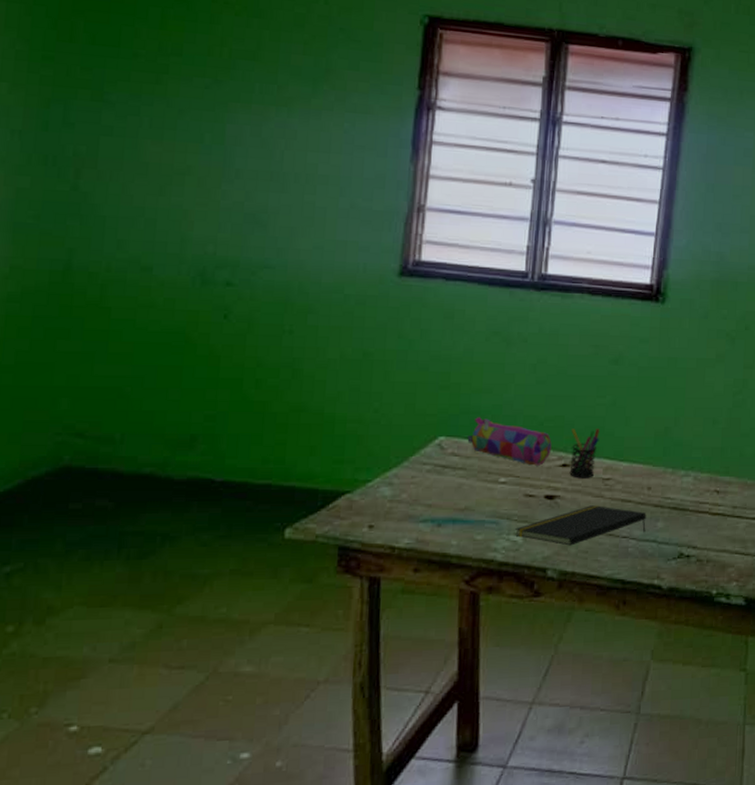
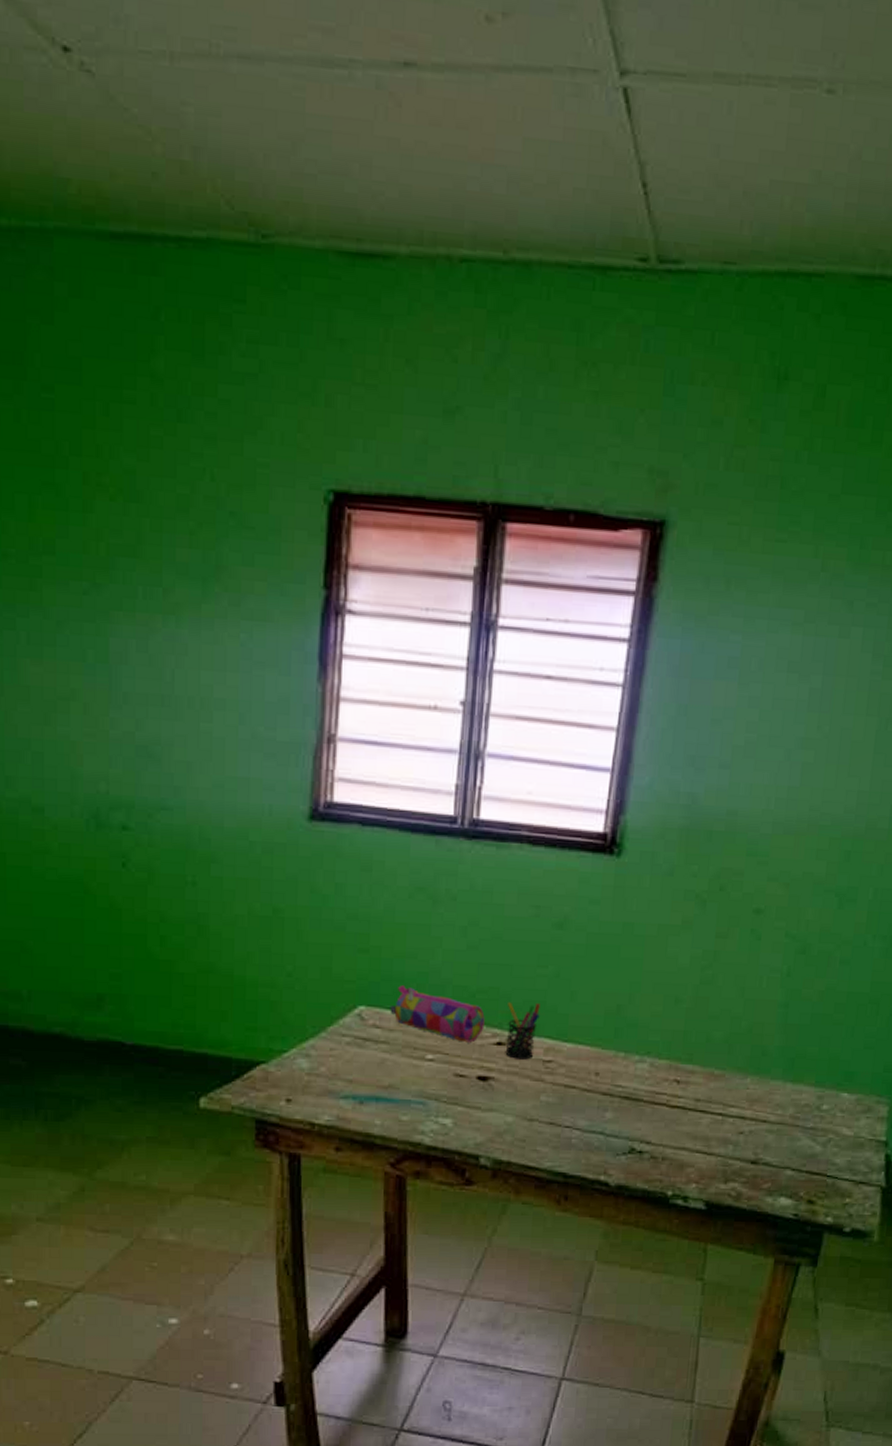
notepad: present [515,505,647,546] -> none [444,1090,593,1133]

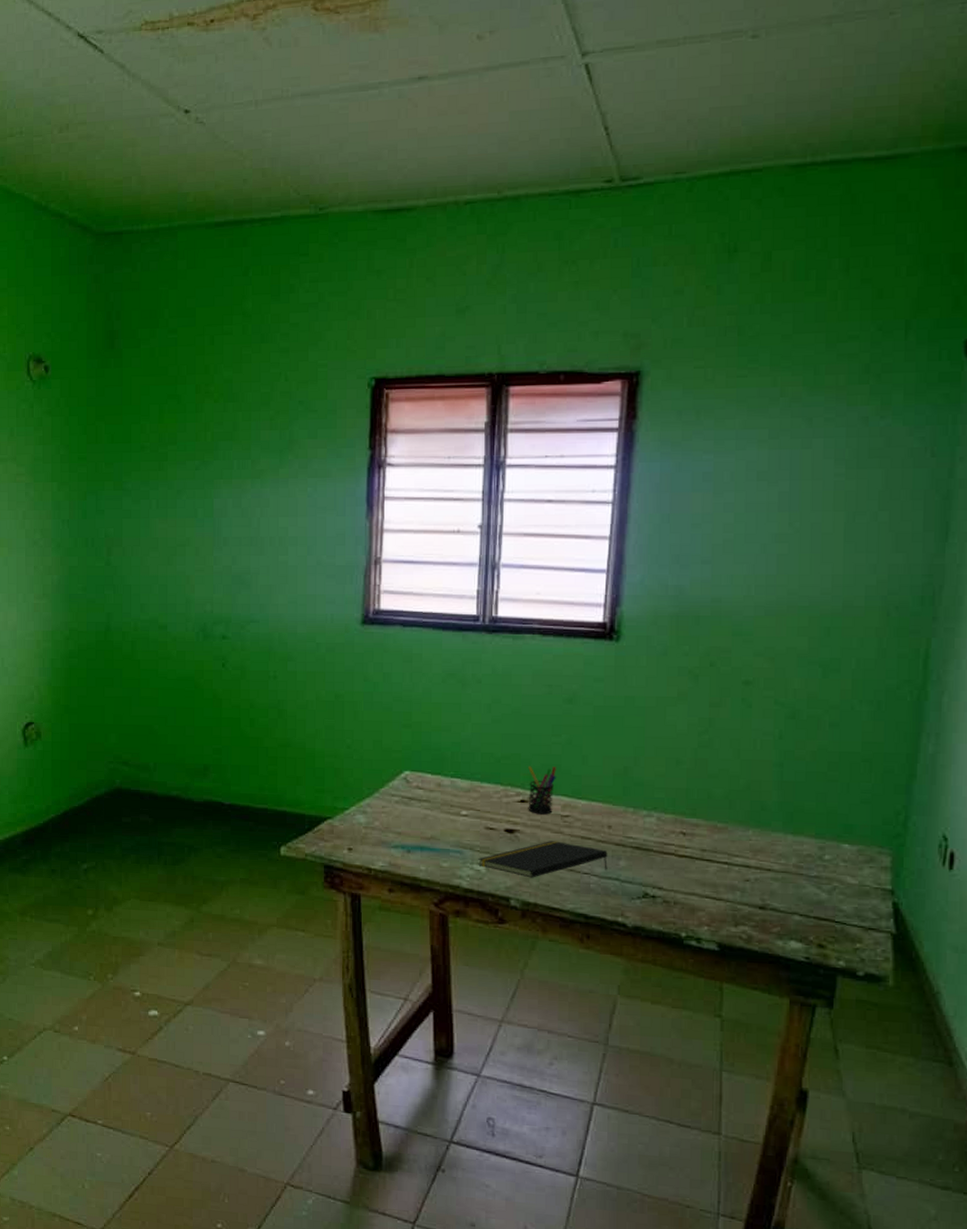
pencil case: present [390,984,485,1043] -> none [430,752,509,801]
notepad: none [444,1090,593,1133] -> present [478,841,608,878]

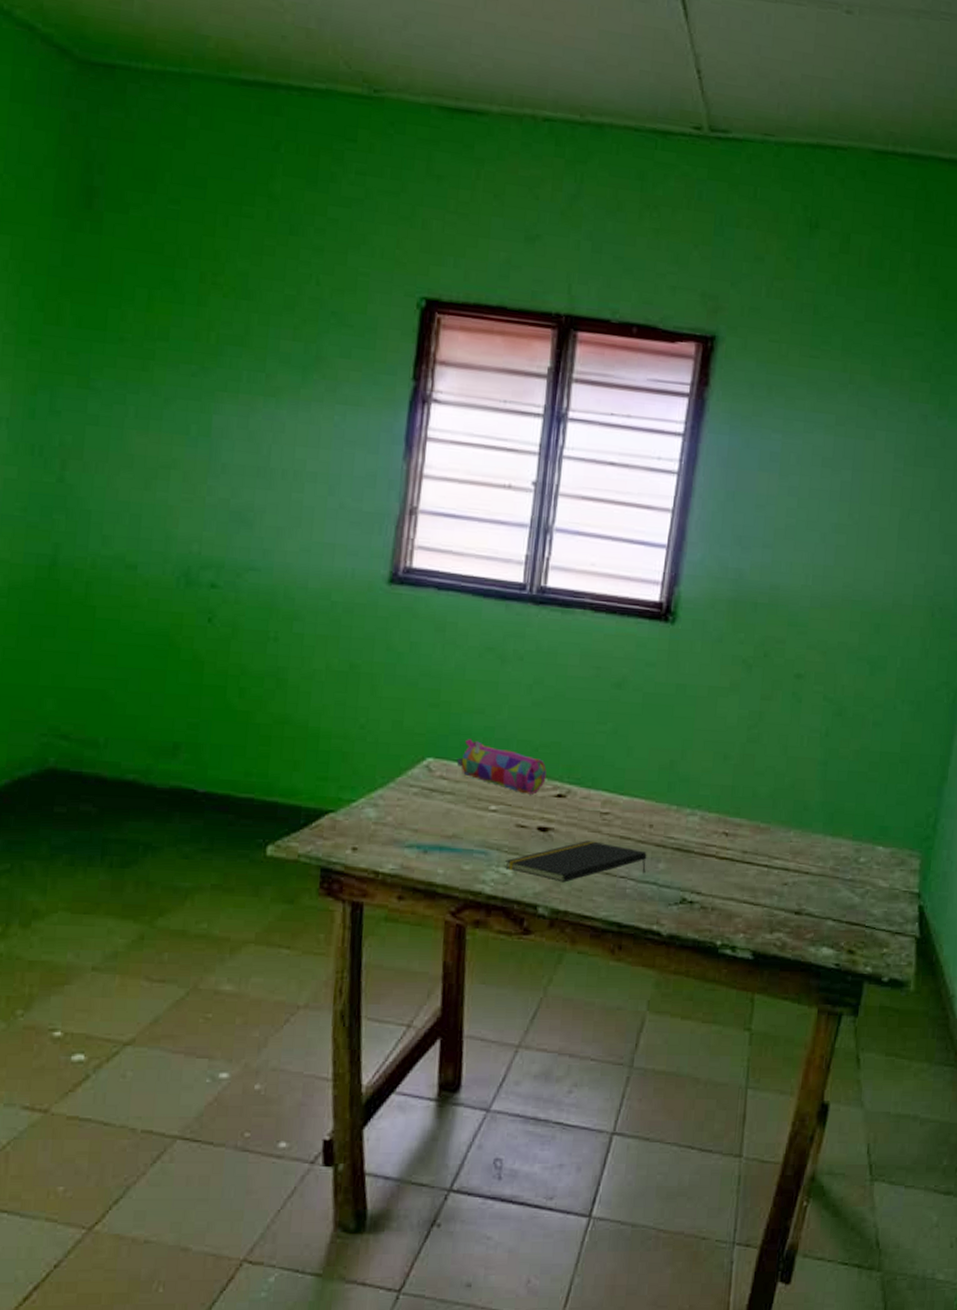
pencil case: none [430,752,509,801] -> present [456,738,547,795]
pen holder: present [528,766,556,815] -> none [565,756,599,812]

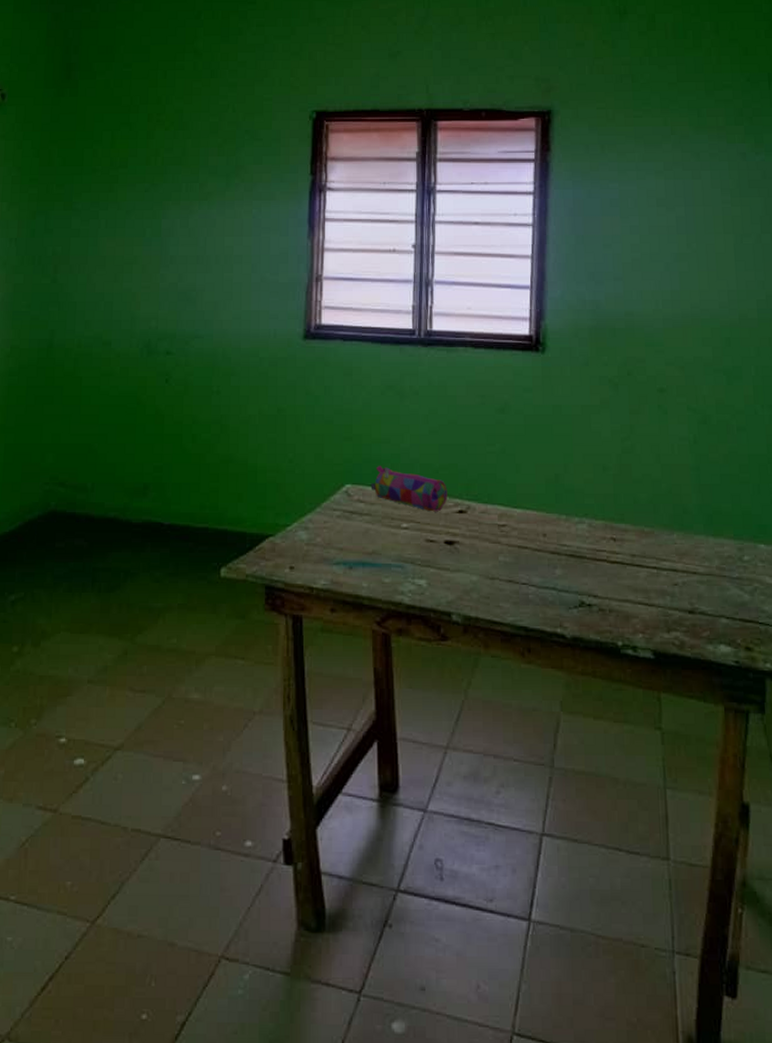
notepad: present [505,841,647,883] -> none [419,551,545,591]

